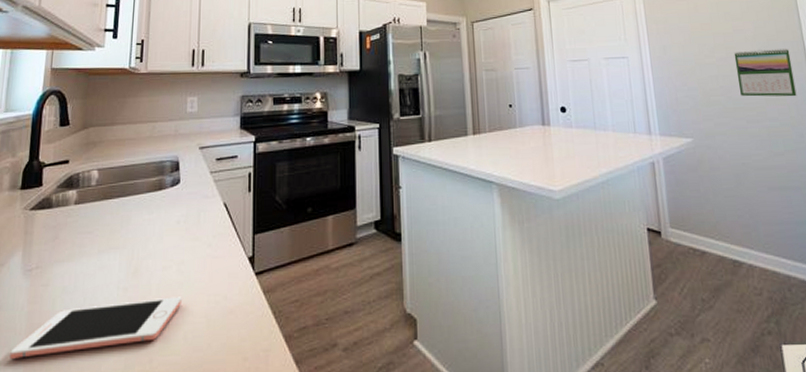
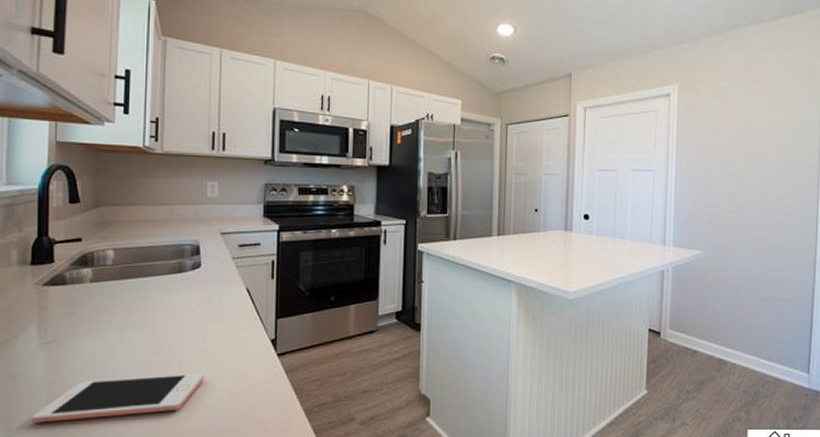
calendar: present [734,49,797,97] -> none [752,171,805,218]

